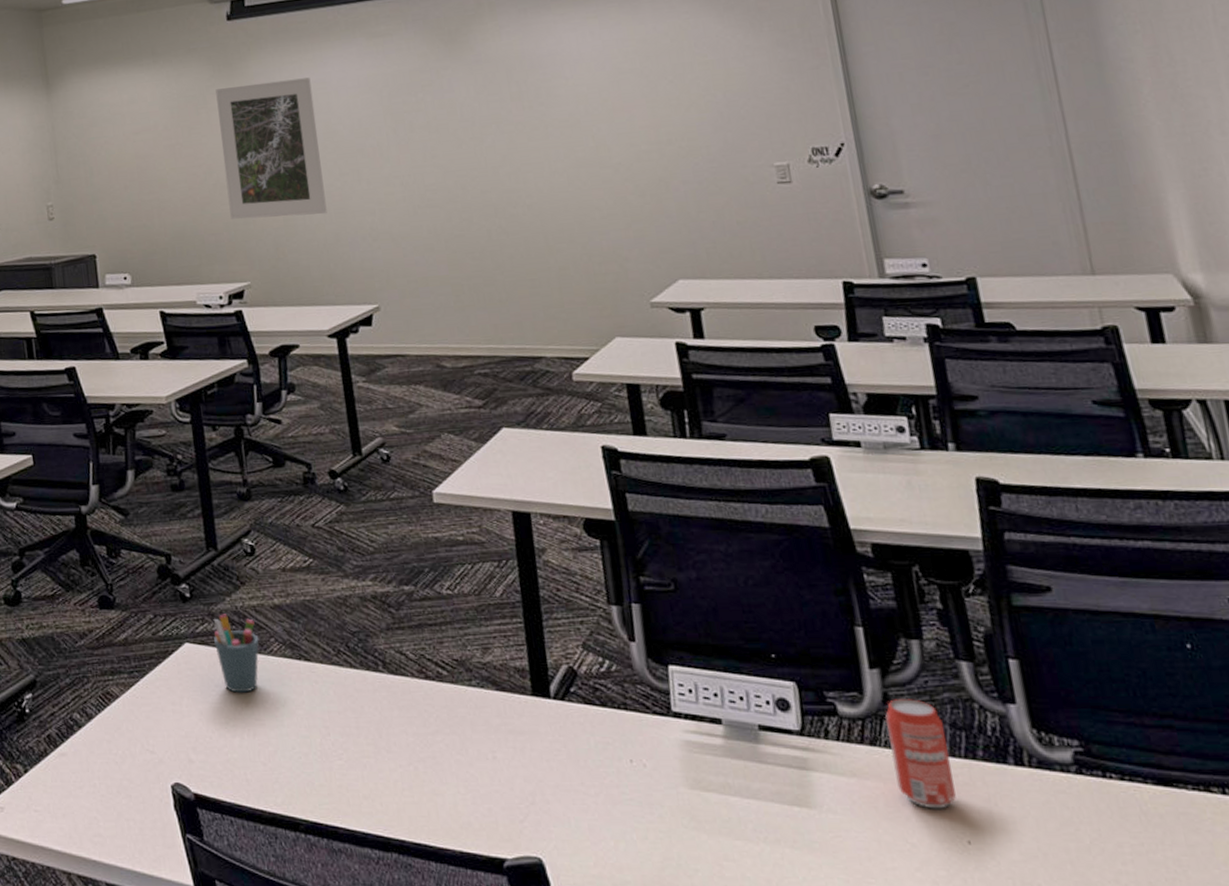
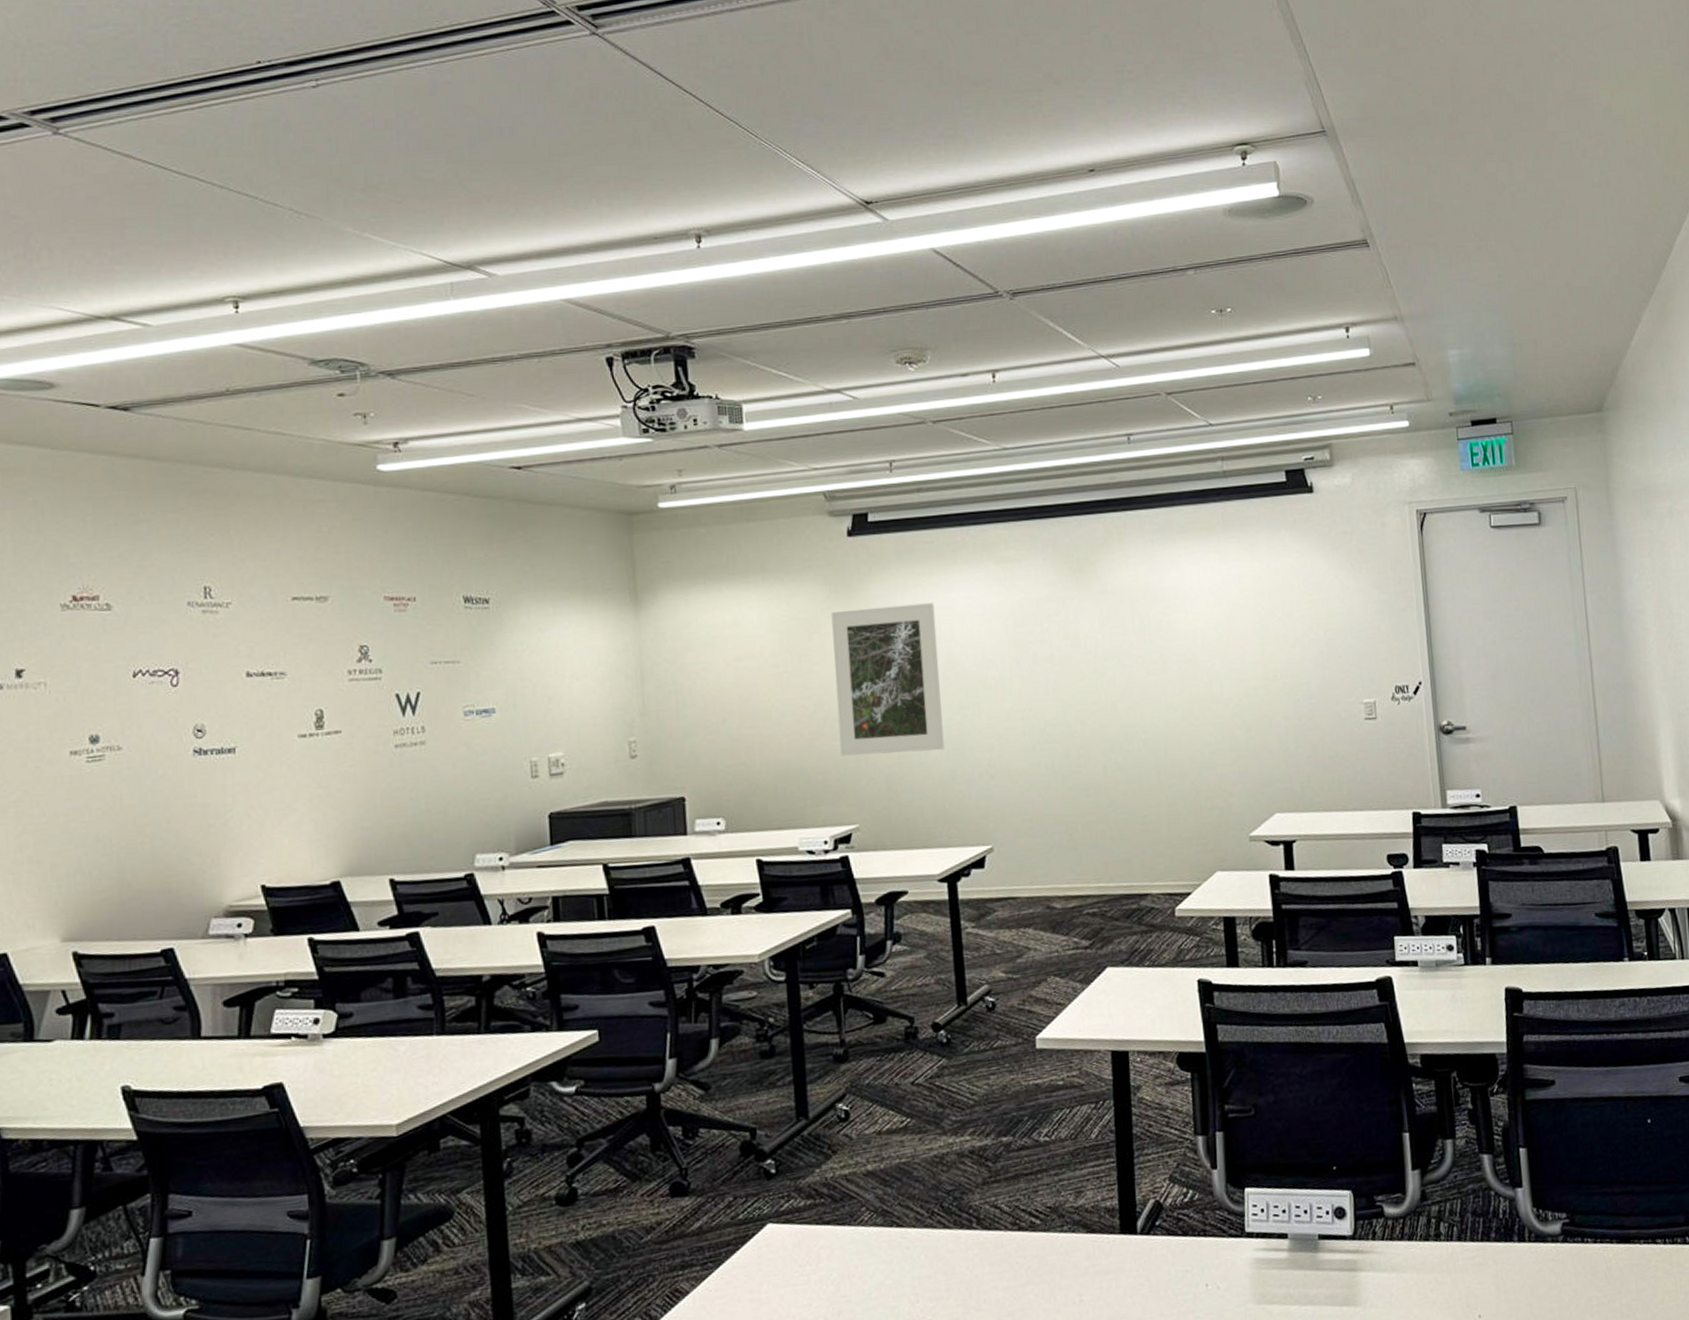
pen holder: present [213,614,259,693] -> none [800,1187,849,1271]
beverage can: present [884,699,956,809] -> none [1421,1193,1472,1291]

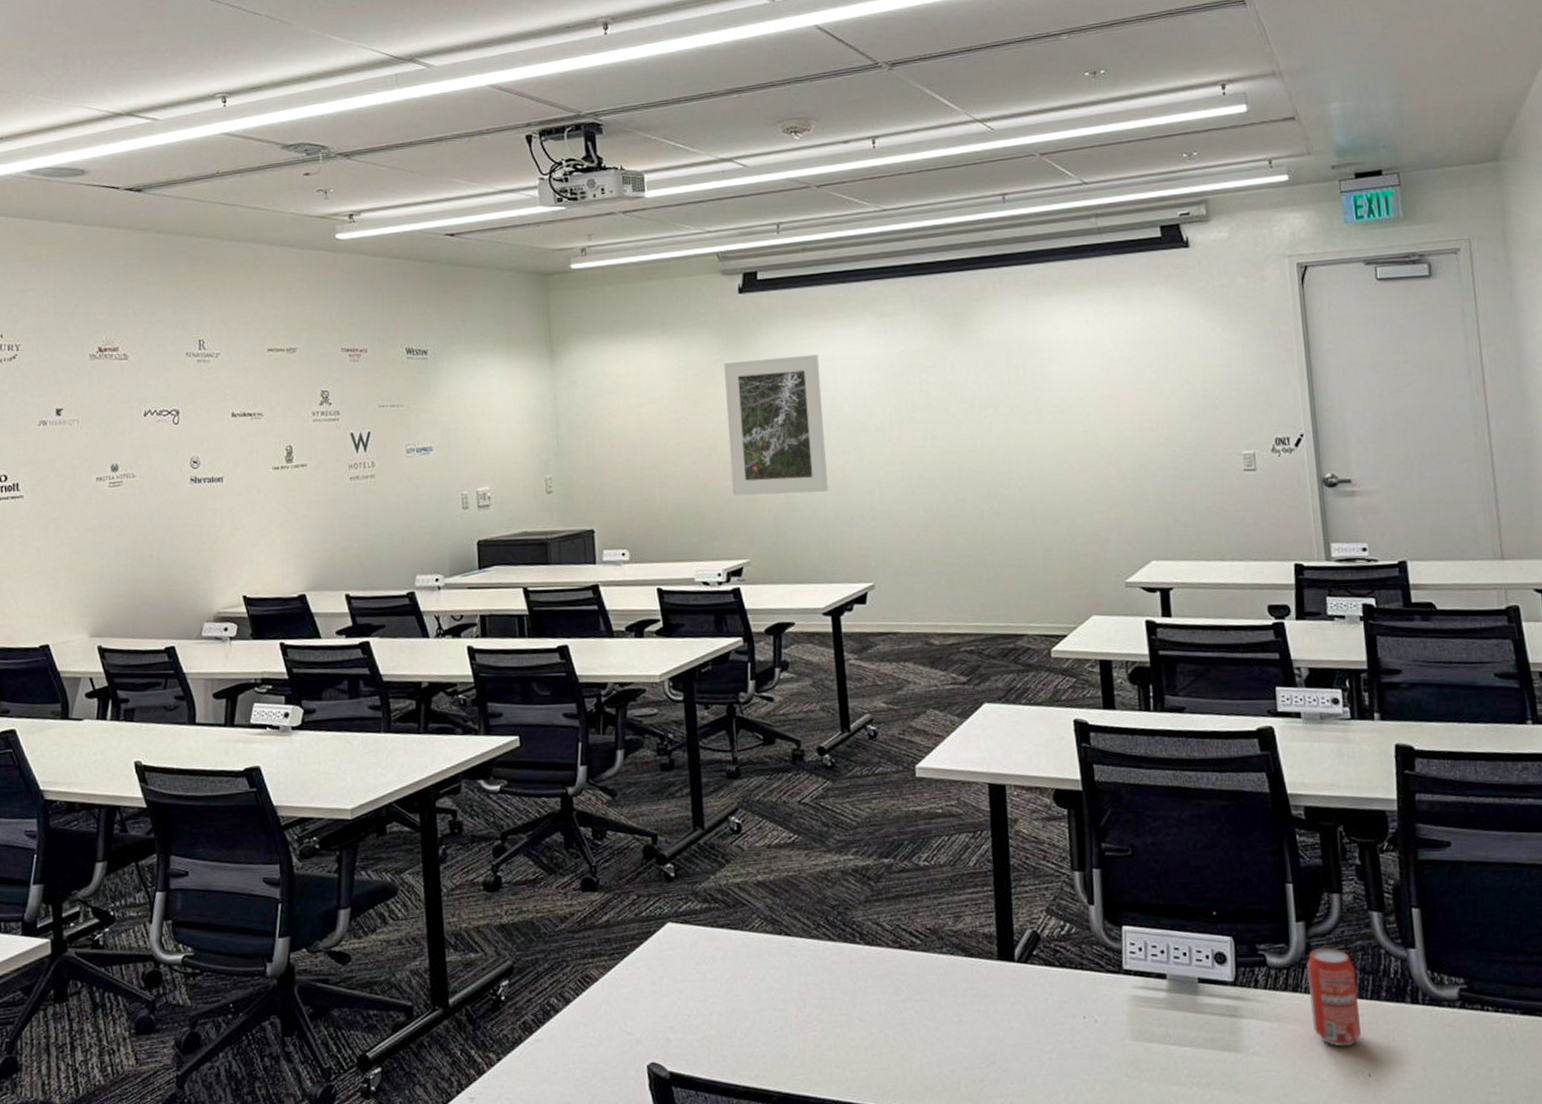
beverage can: none [1421,1193,1472,1291] -> present [1306,948,1361,1047]

